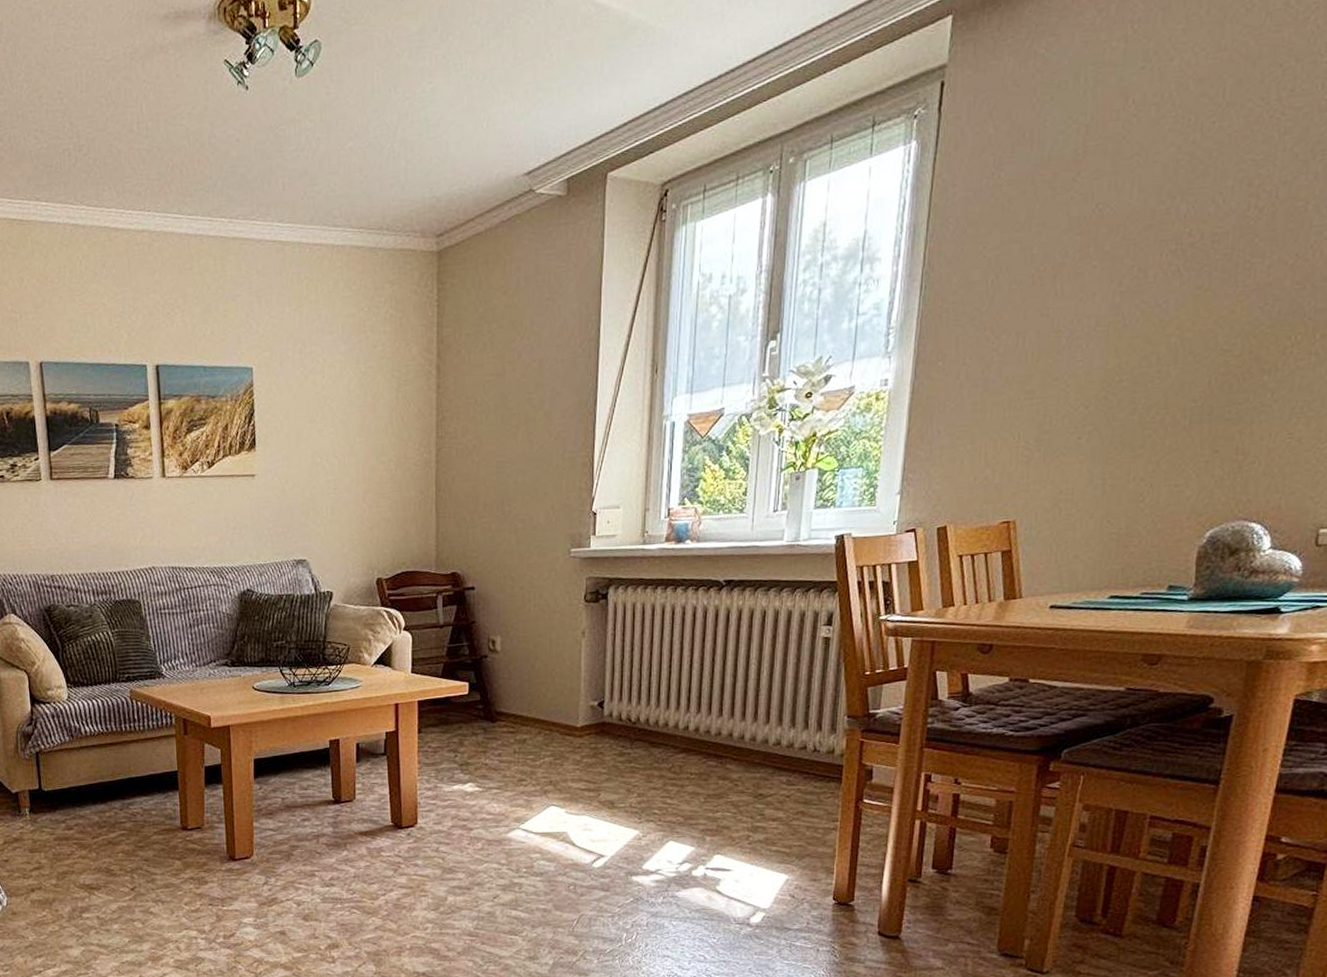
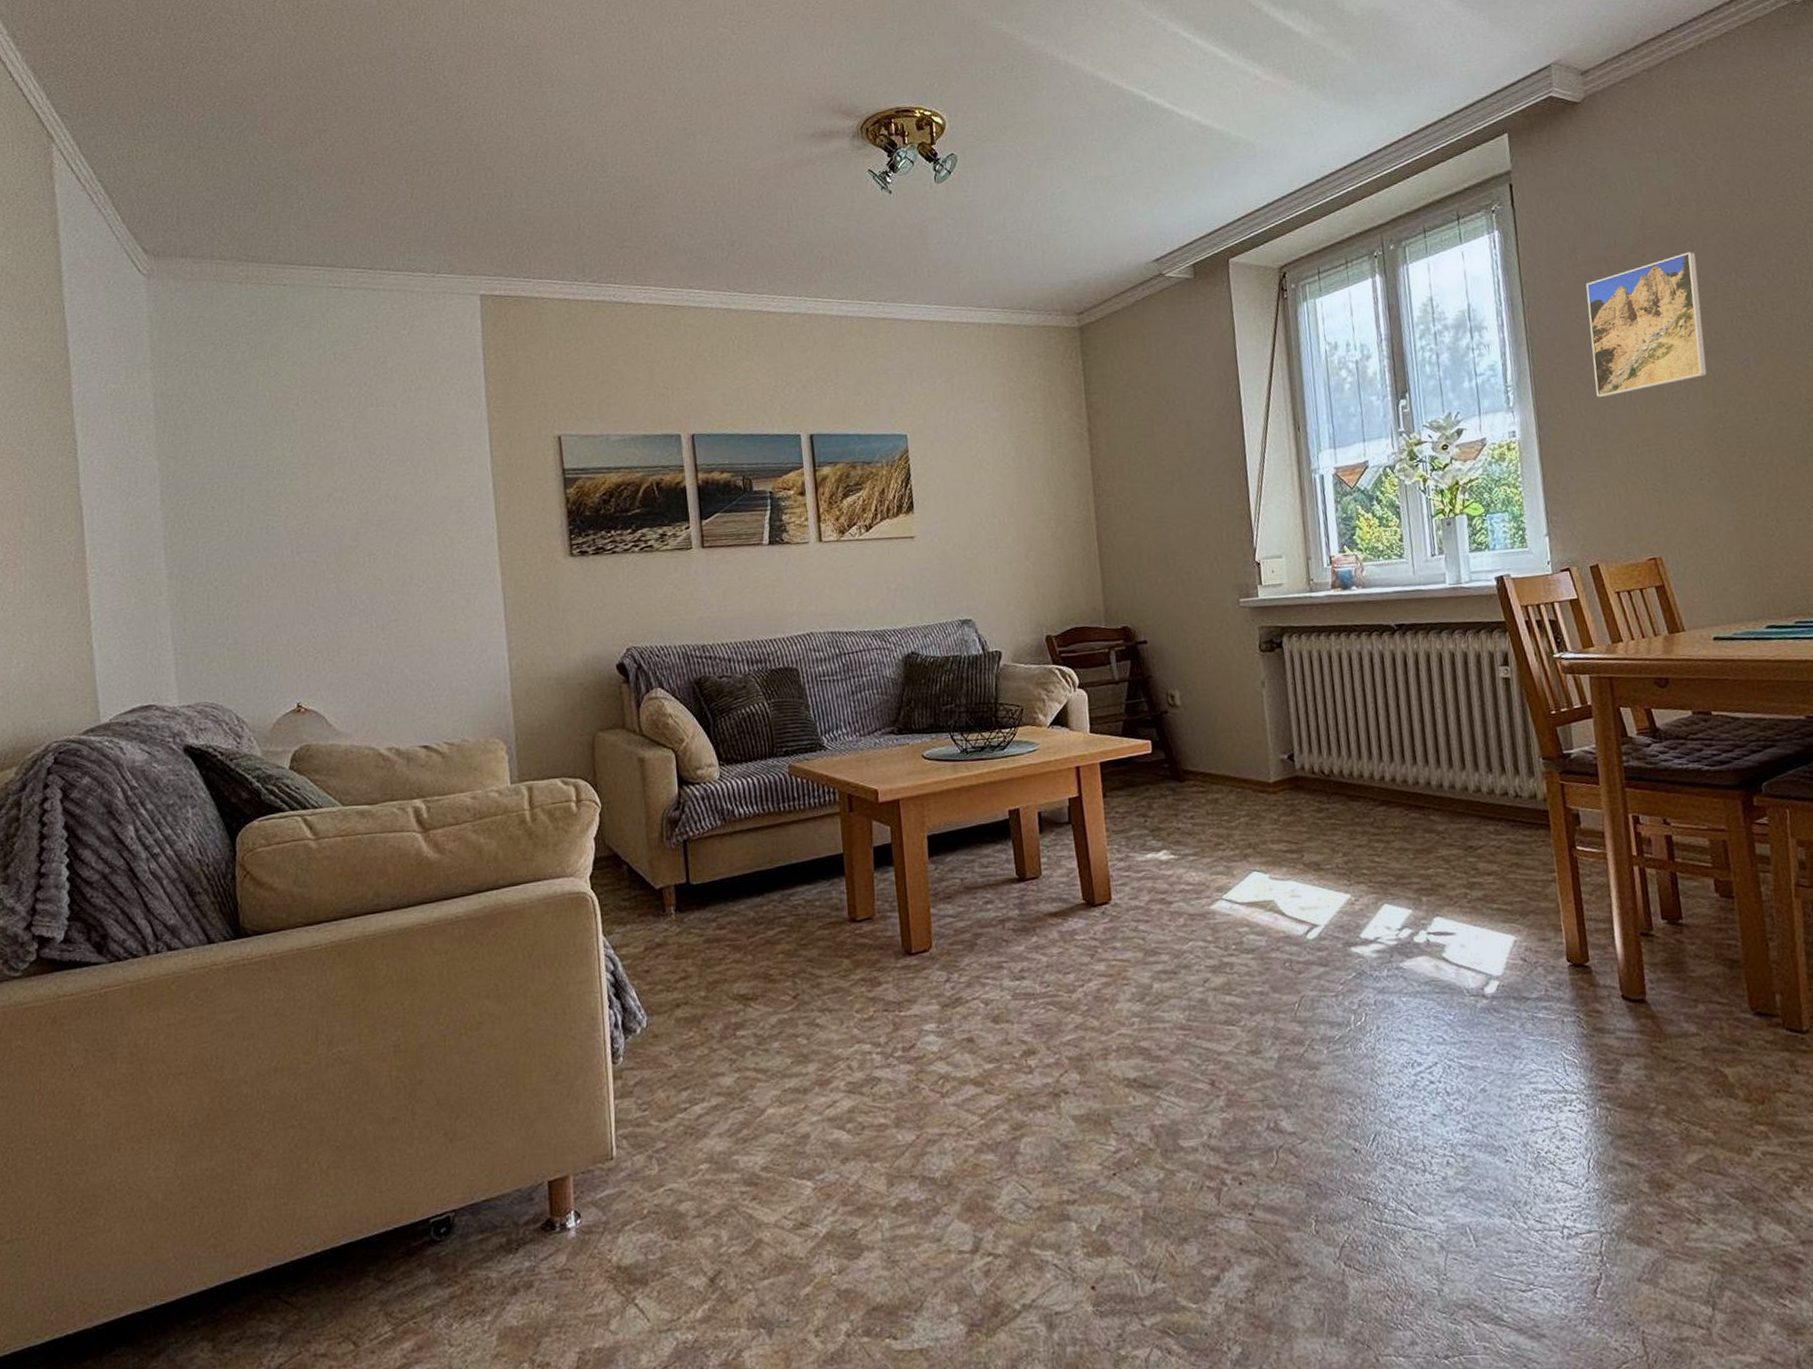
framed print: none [986,169,1140,344] -> present [1586,252,1707,398]

